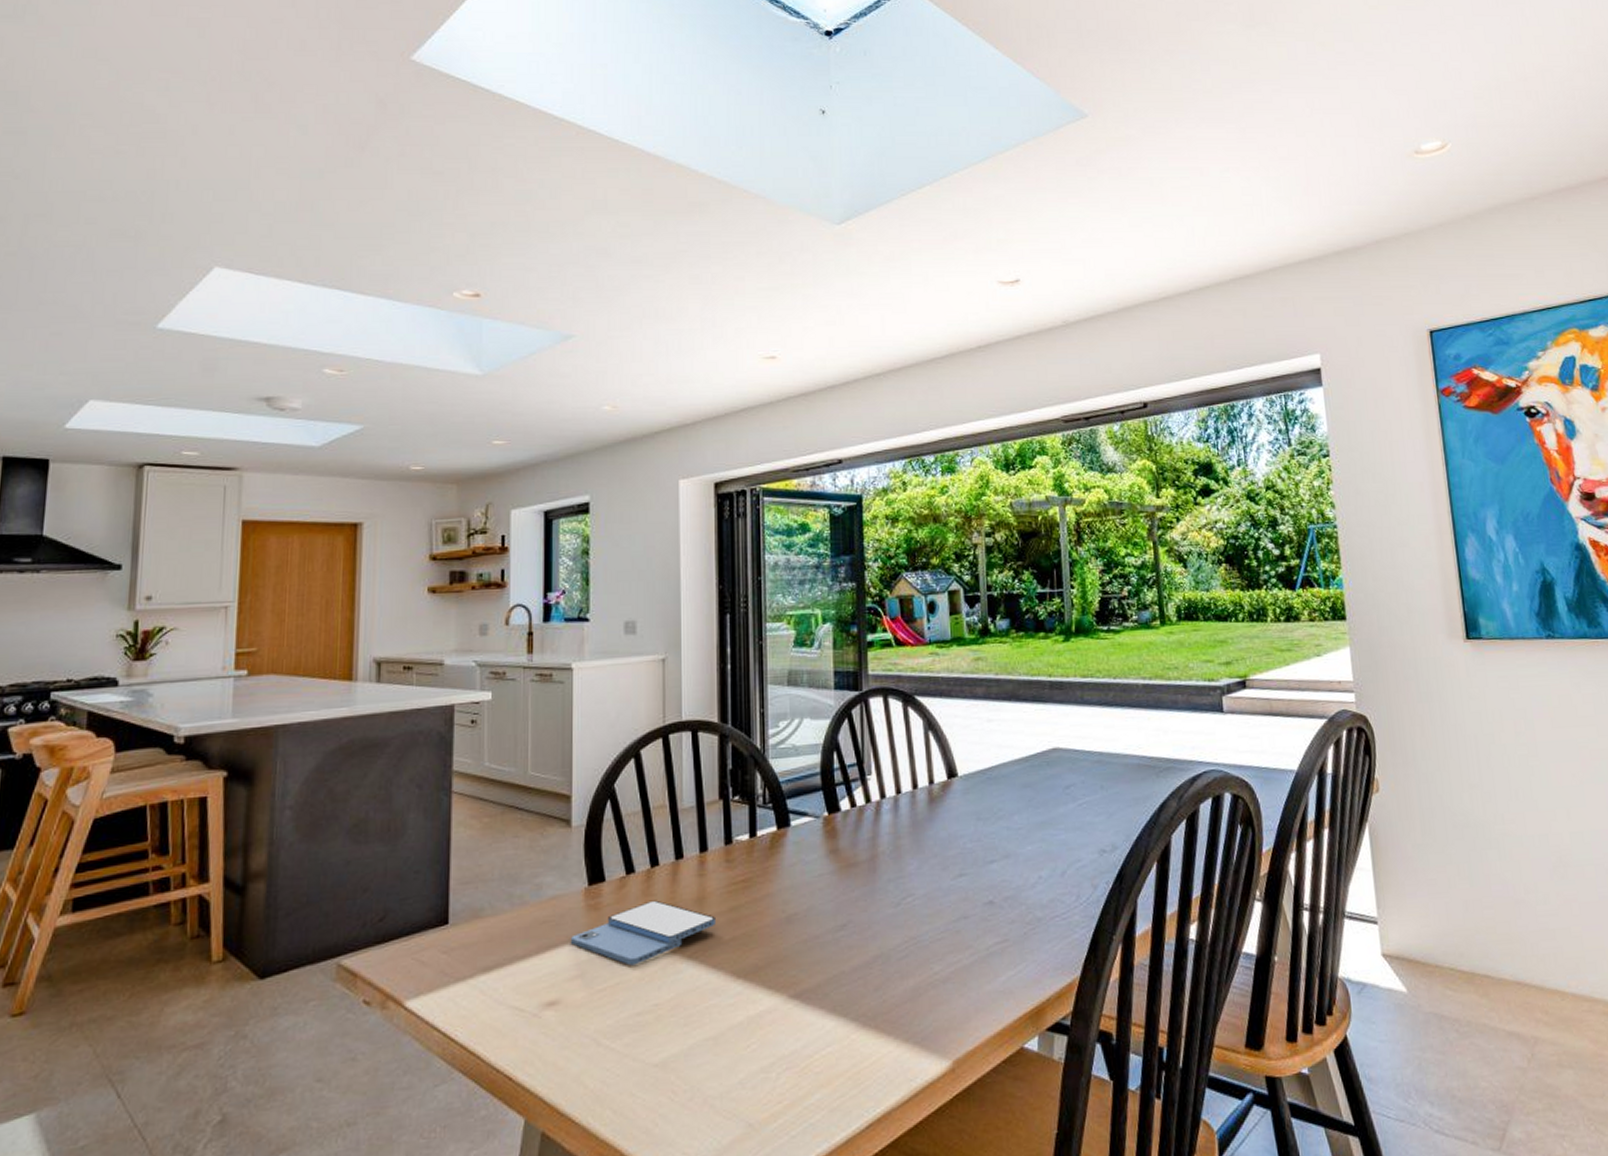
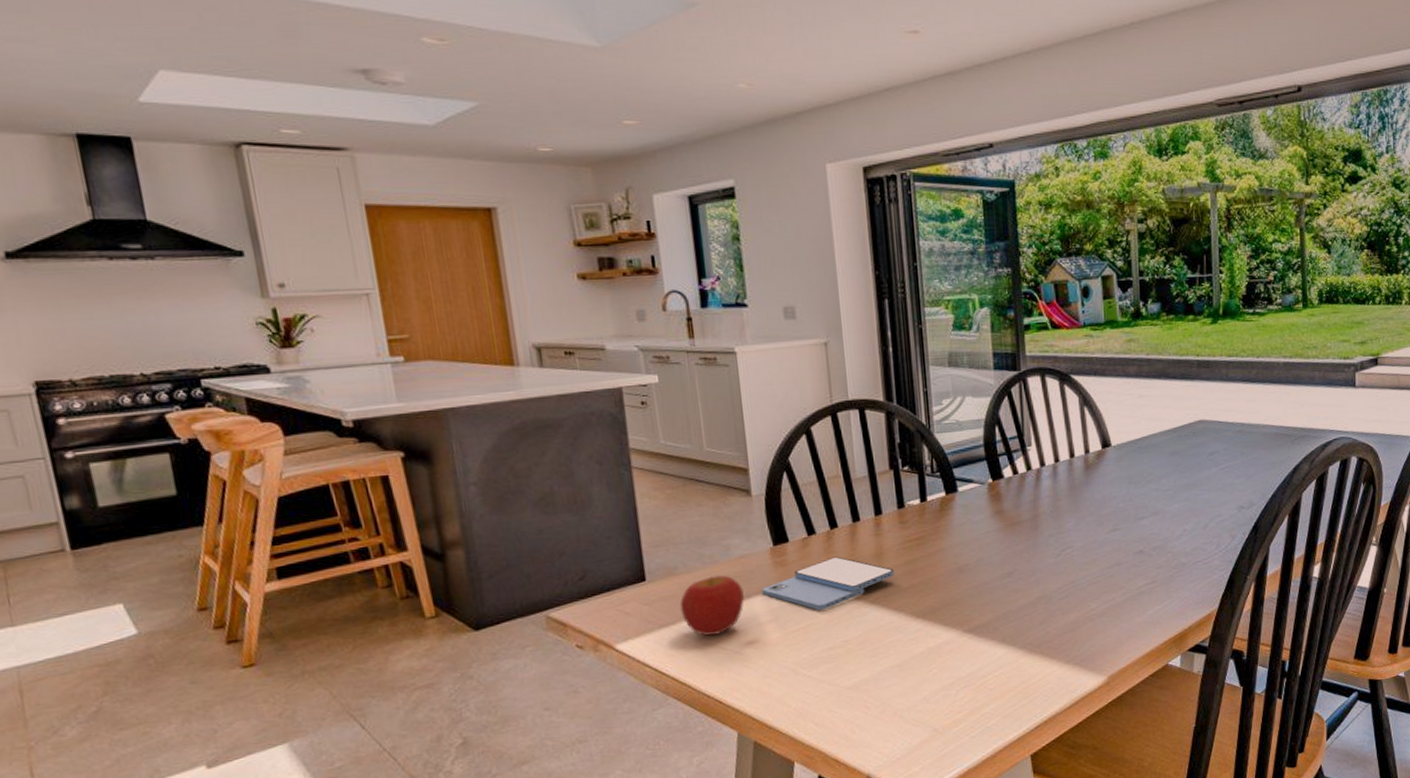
apple: none [480,919,551,993] -> present [679,575,744,636]

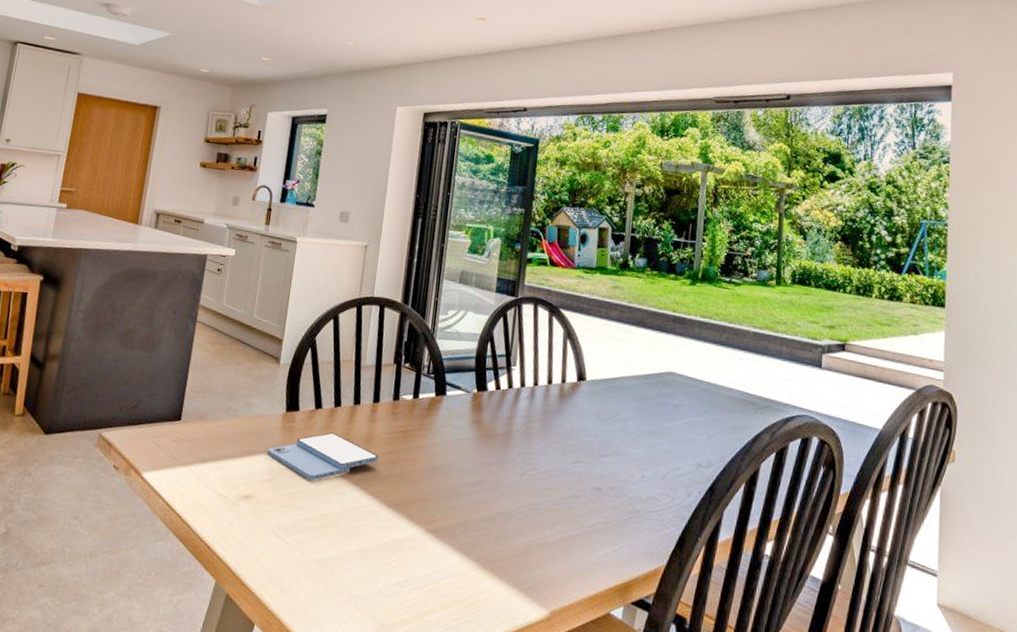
apple: present [679,575,744,636] -> none [200,428,253,483]

